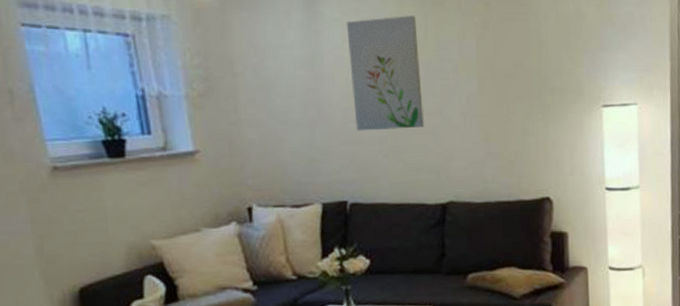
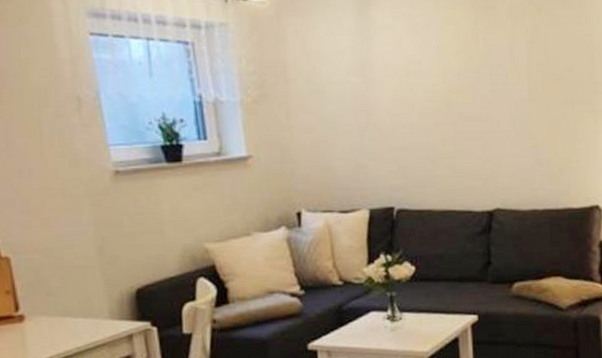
wall art: present [346,16,424,131] -> none [397,20,472,137]

